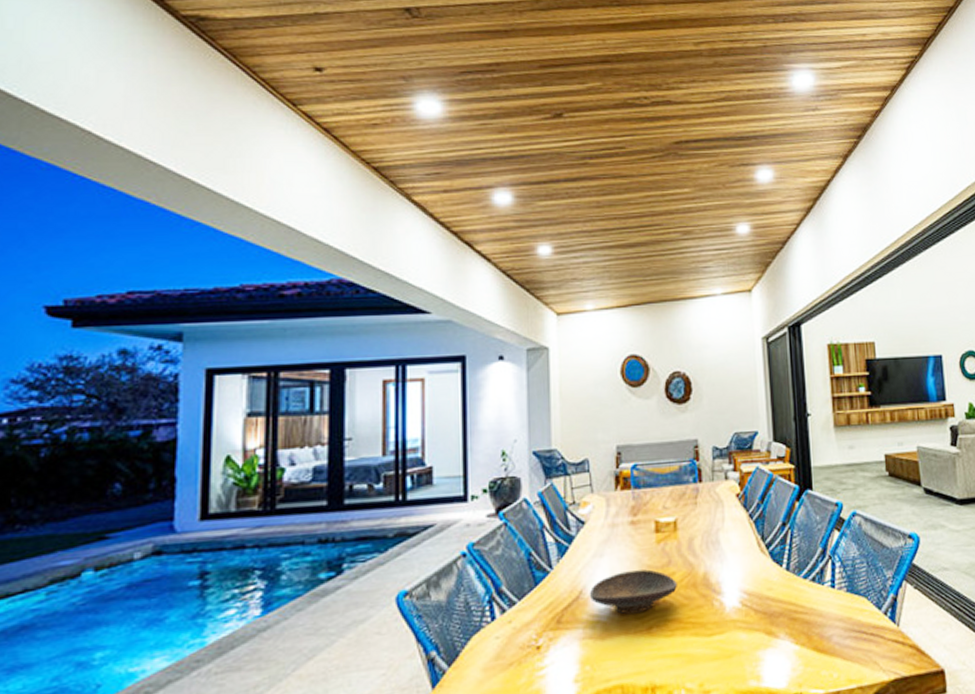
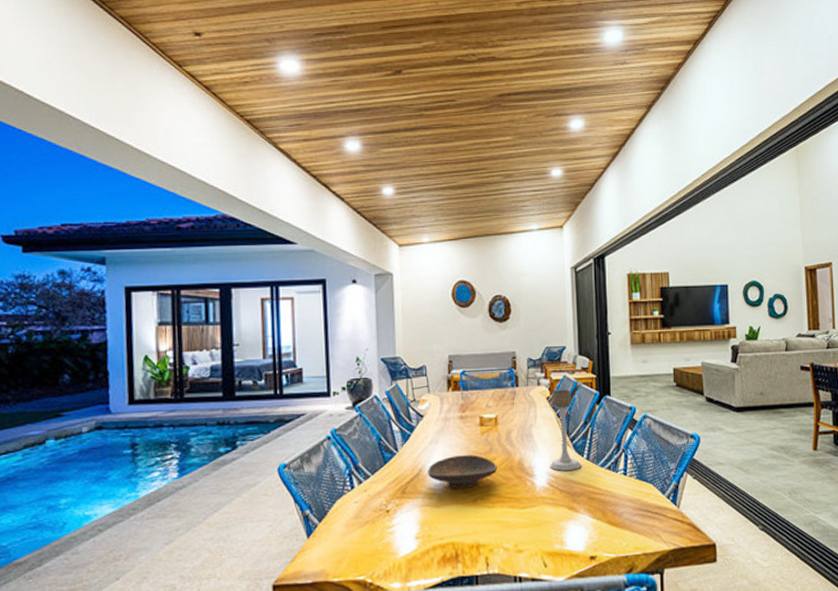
candle holder: none [741,483,780,586] -> present [550,389,581,471]

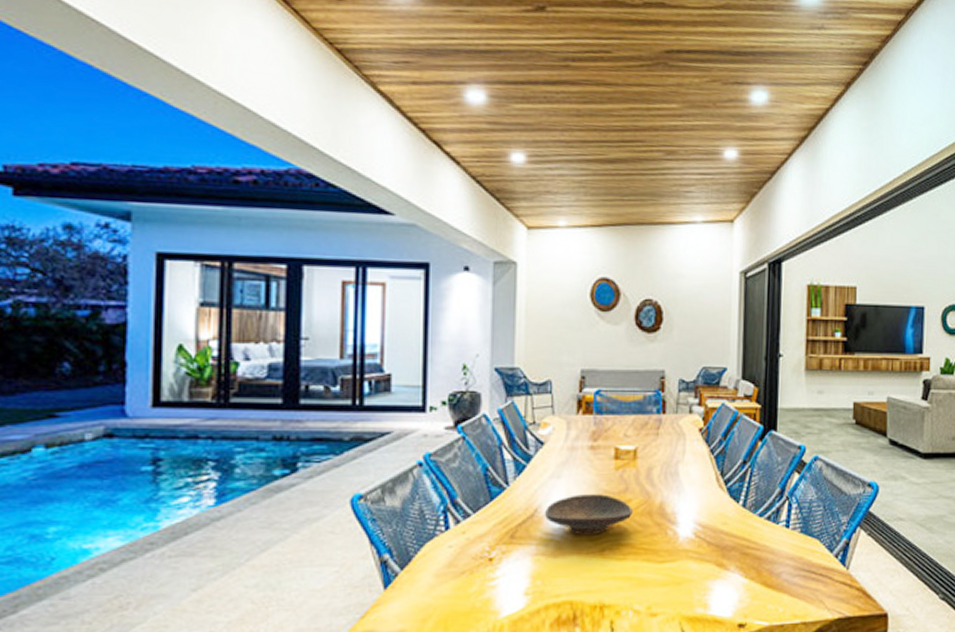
candle holder: present [550,389,581,471] -> none [697,419,736,519]

